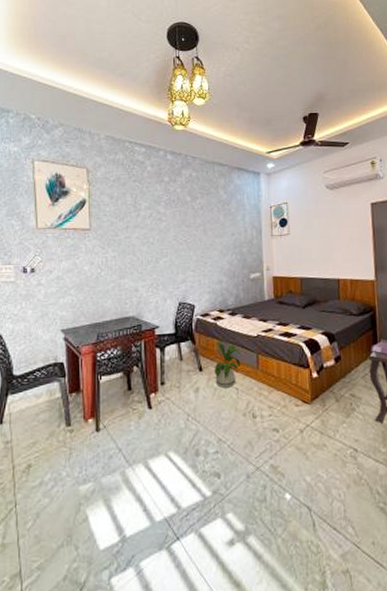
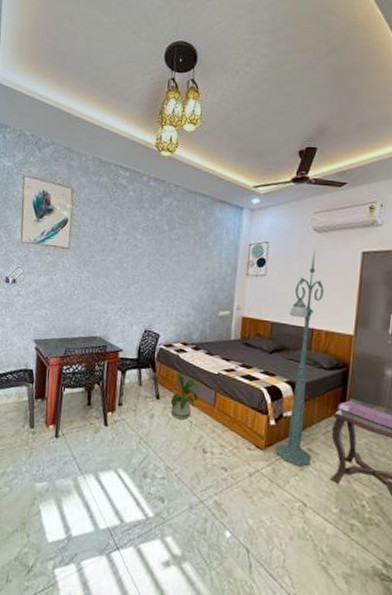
floor lamp: none [316,205,355,414] -> present [275,249,325,467]

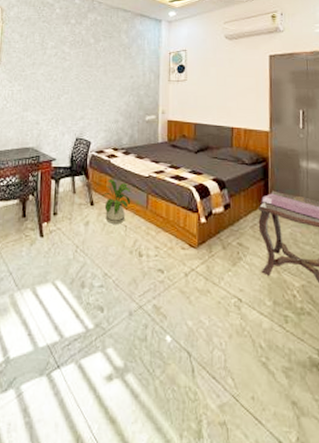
floor lamp: present [275,249,325,467] -> none [208,55,242,262]

